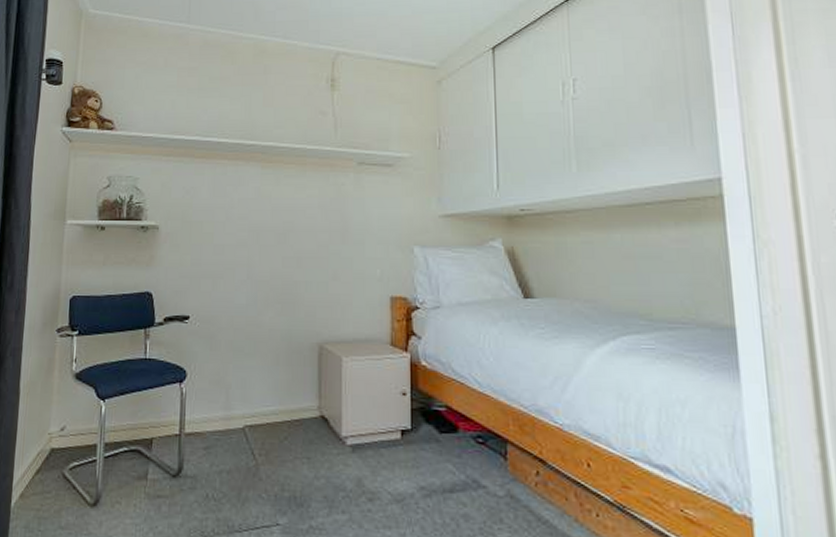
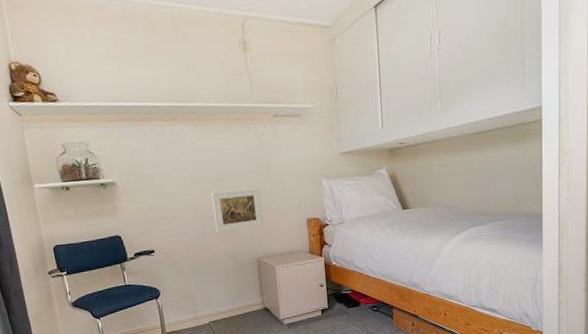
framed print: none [270,249,333,303] -> present [211,187,264,233]

